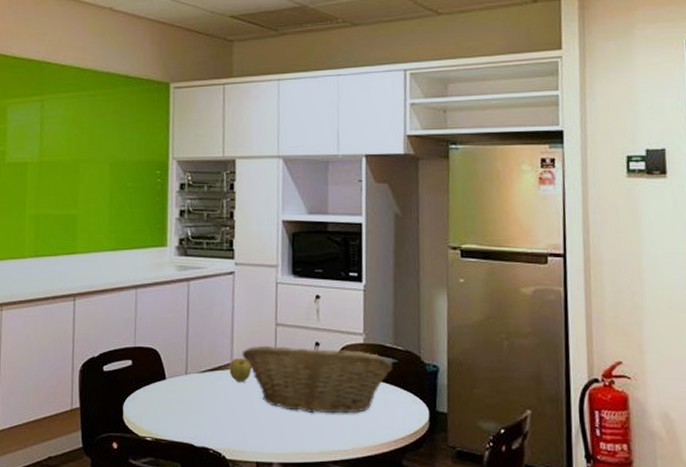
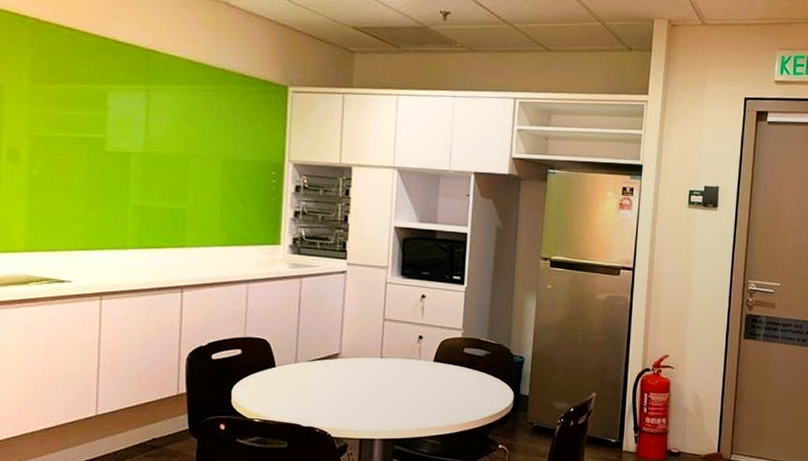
apple: present [229,359,251,382] -> none [337,349,359,370]
fruit basket: present [241,345,393,414] -> none [350,338,486,397]

